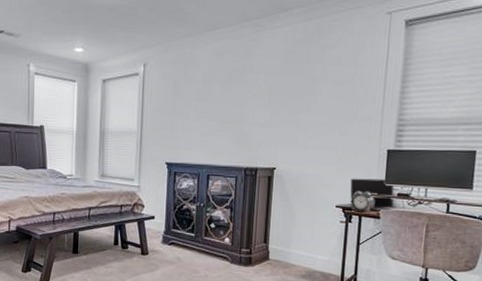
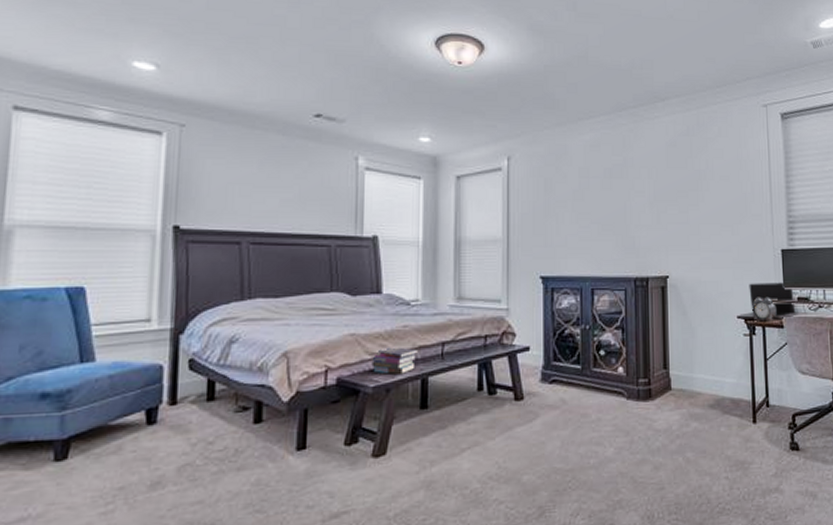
books: none [39,208,71,228] -> present [371,347,417,374]

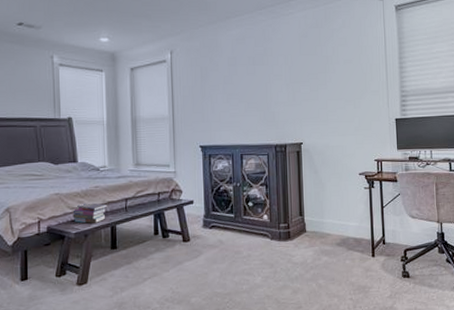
laptop computer: present [737,282,796,320] -> none [359,145,407,176]
alarm clock: present [752,298,777,322] -> none [371,158,392,177]

